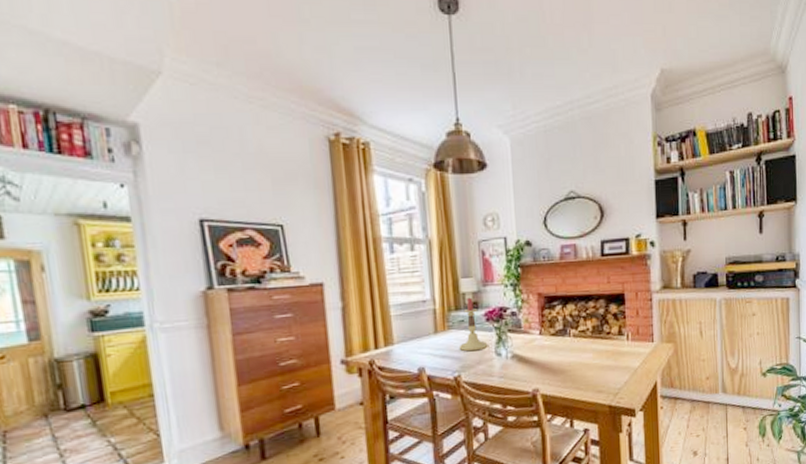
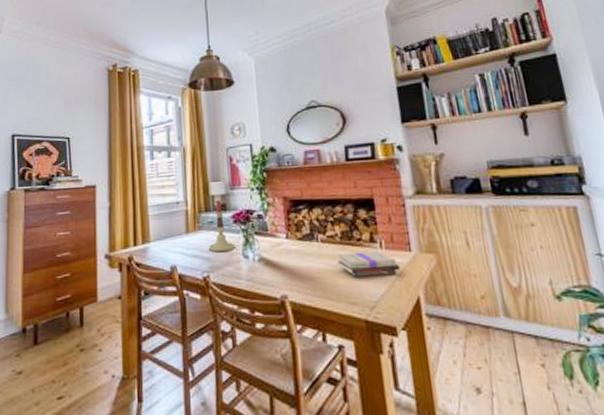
books: none [587,343,642,369] -> present [337,252,400,278]

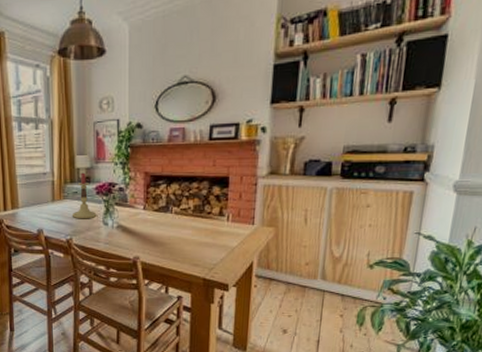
books: present [337,252,400,278] -> none [186,224,241,245]

